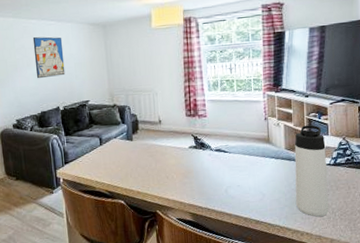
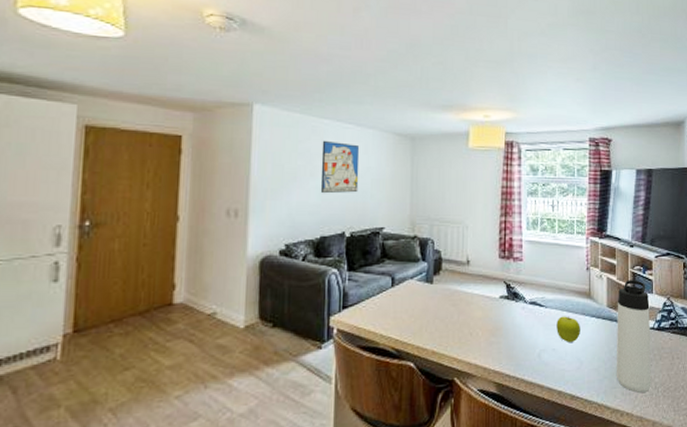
fruit: none [240,158,262,180] -> present [556,316,580,342]

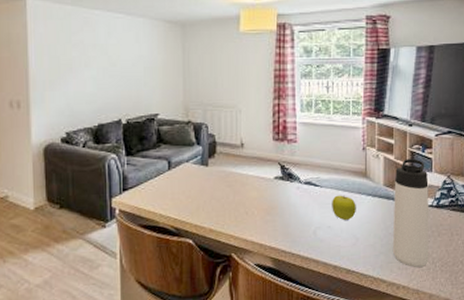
wall art: present [320,140,360,194] -> none [94,30,132,83]

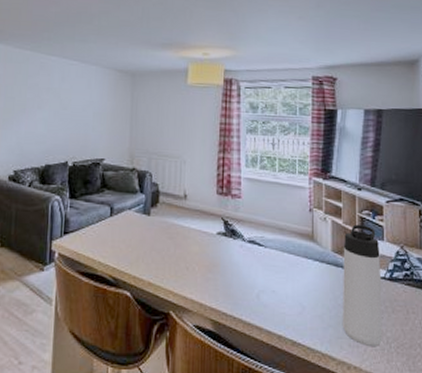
fruit: present [332,195,356,220] -> none [276,257,302,285]

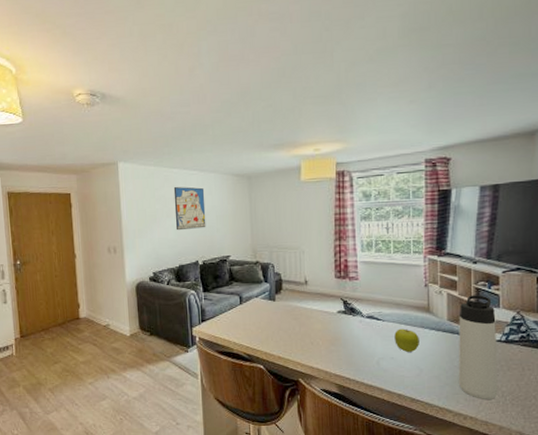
wall art: none [46,75,83,125] -> present [173,186,206,231]
fruit: none [276,257,302,285] -> present [394,328,419,352]

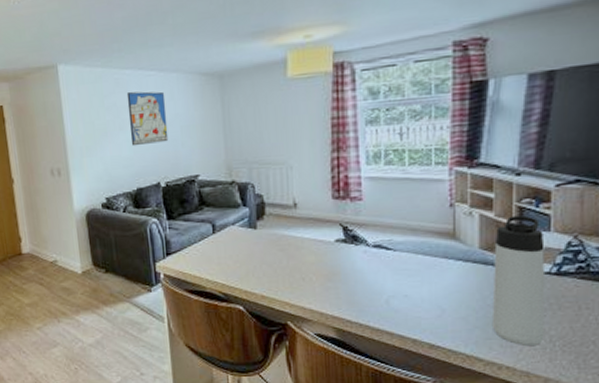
fruit: present [394,328,419,352] -> none [409,259,441,288]

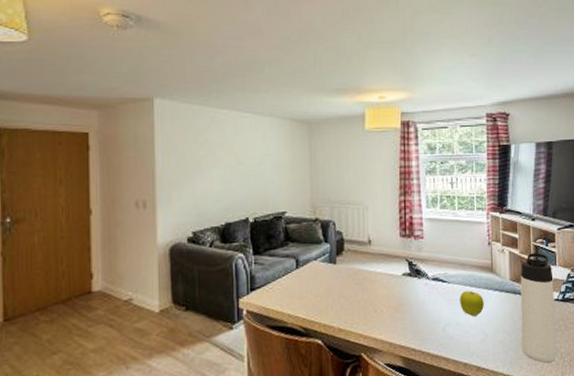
wall art: present [126,91,169,146] -> none [221,129,259,182]
fruit: none [409,259,441,288] -> present [460,290,484,316]

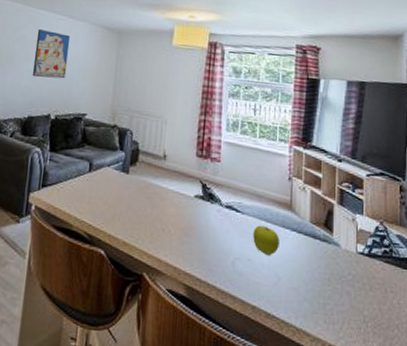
wall art: none [221,129,259,182] -> present [32,28,71,79]
thermos bottle: present [520,252,557,364] -> none [319,196,360,325]

